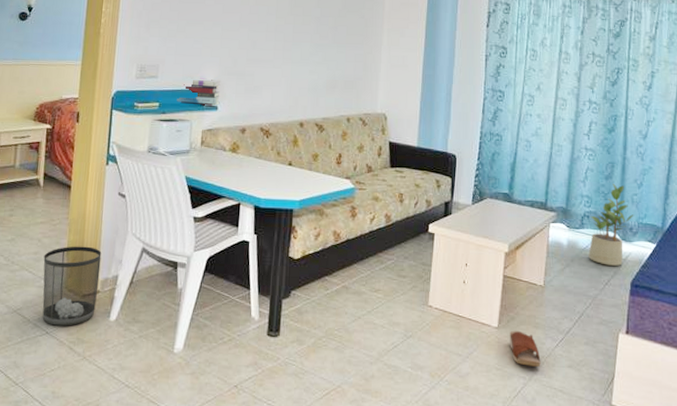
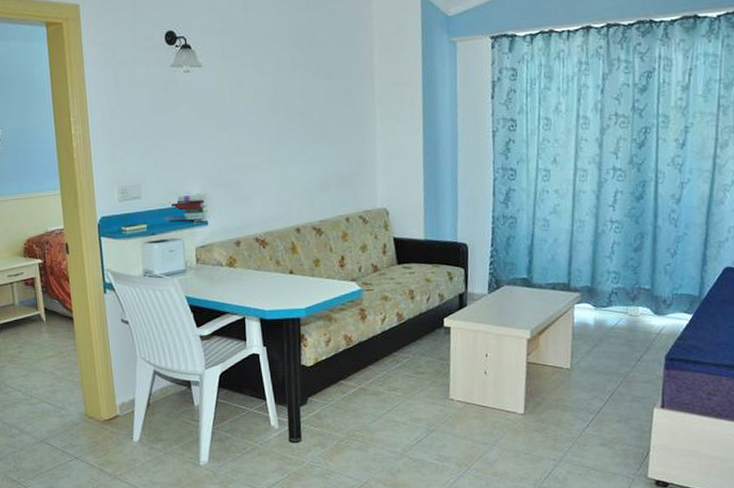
waste bin: present [42,246,102,326] -> none [59,374,118,451]
sandal: present [510,330,542,367] -> none [537,414,573,448]
potted plant: present [588,183,634,266] -> none [618,255,668,342]

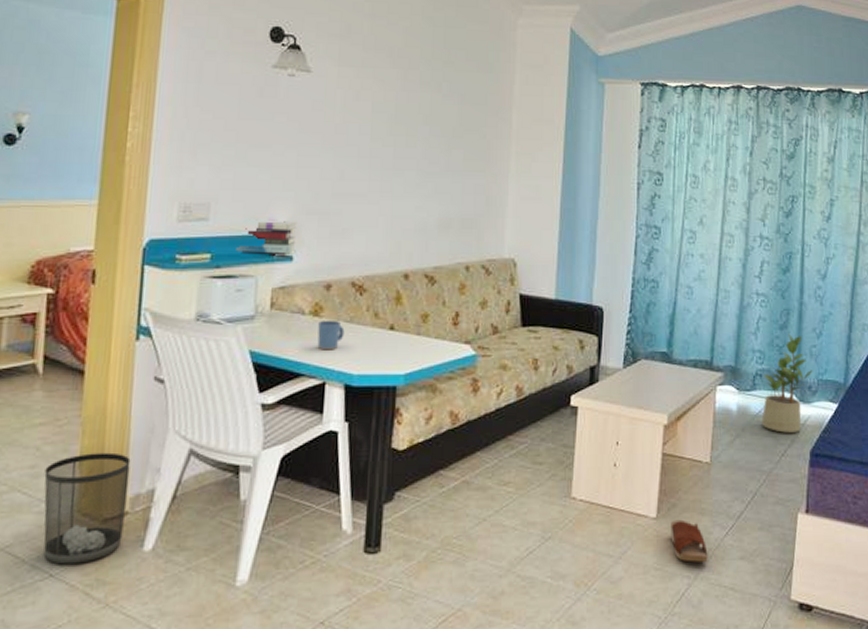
waste bin: none [59,374,118,451] -> present [43,452,131,565]
mug: none [234,269,255,293] -> present [317,320,345,350]
sandal: none [537,414,573,448] -> present [671,519,710,562]
potted plant: none [618,255,668,342] -> present [761,333,813,433]

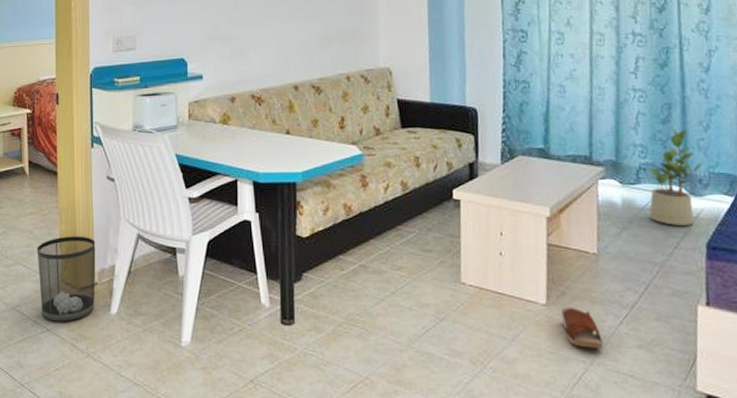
books: present [236,219,296,257] -> none [158,46,205,76]
mug: present [317,320,345,350] -> none [227,127,249,153]

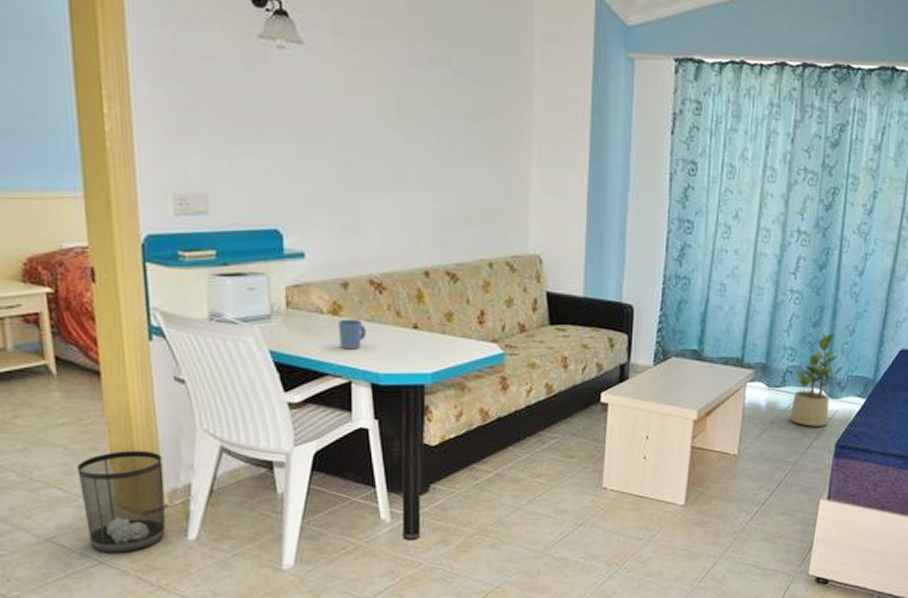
mug: none [227,127,249,153] -> present [338,319,367,350]
sandal: present [561,307,605,348] -> none [698,506,734,544]

